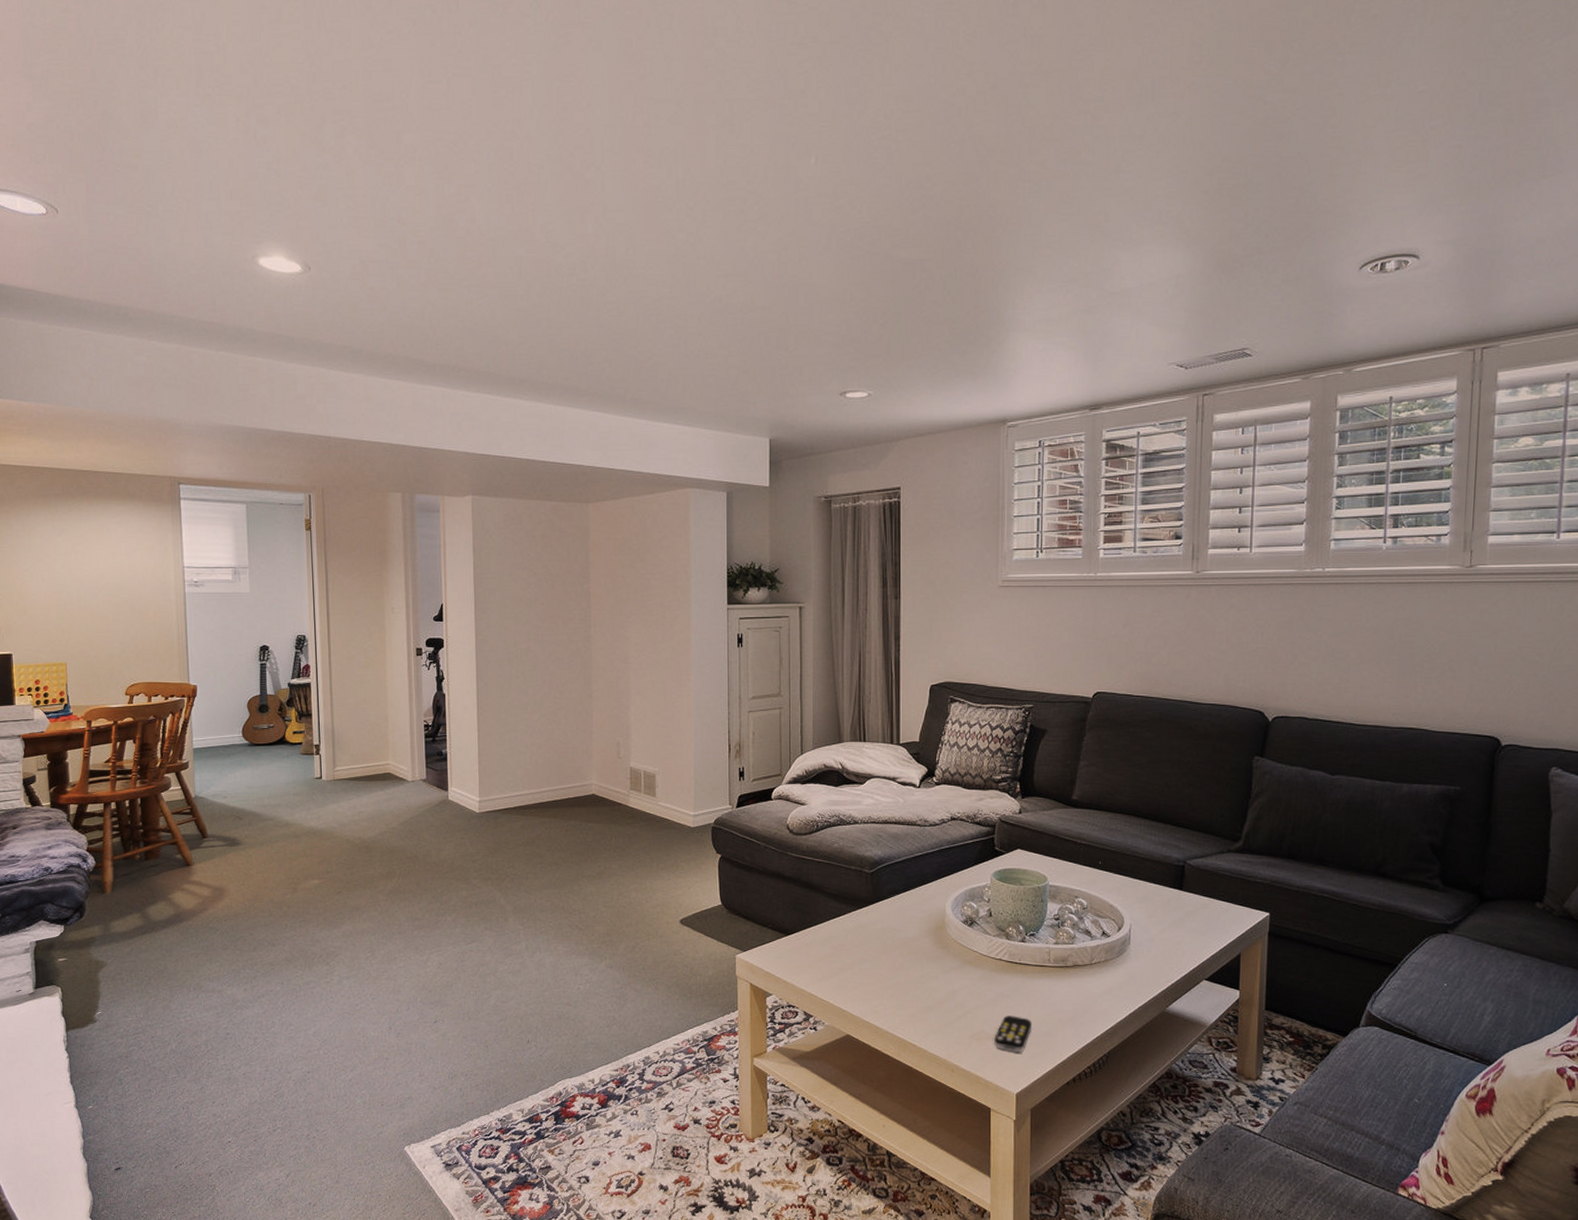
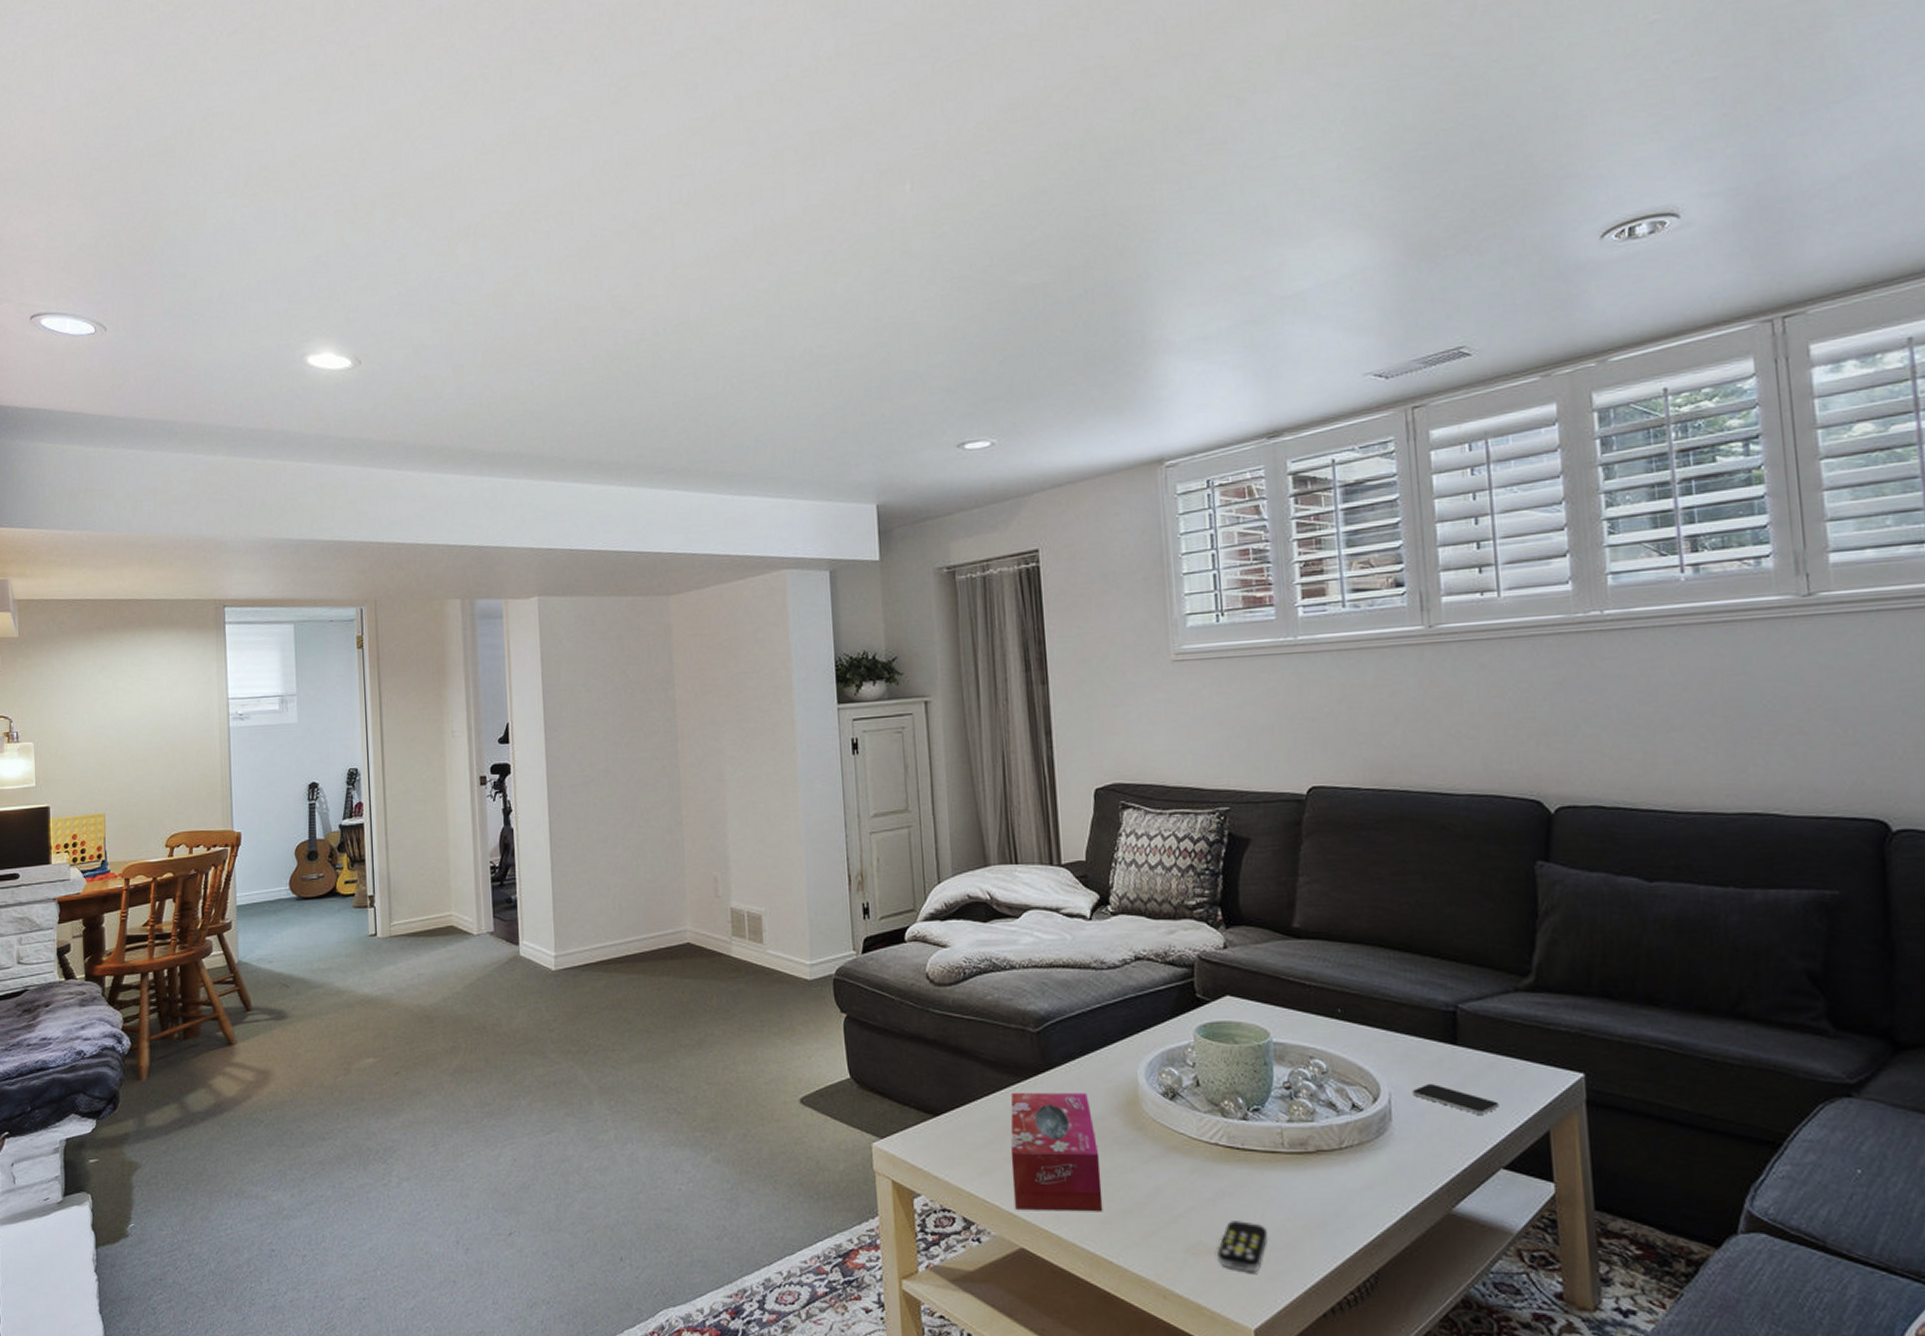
tissue box: none [844,919,912,1007] -> present [1010,1093,1103,1211]
smartphone: none [1146,918,1208,941] -> present [1411,1084,1499,1114]

